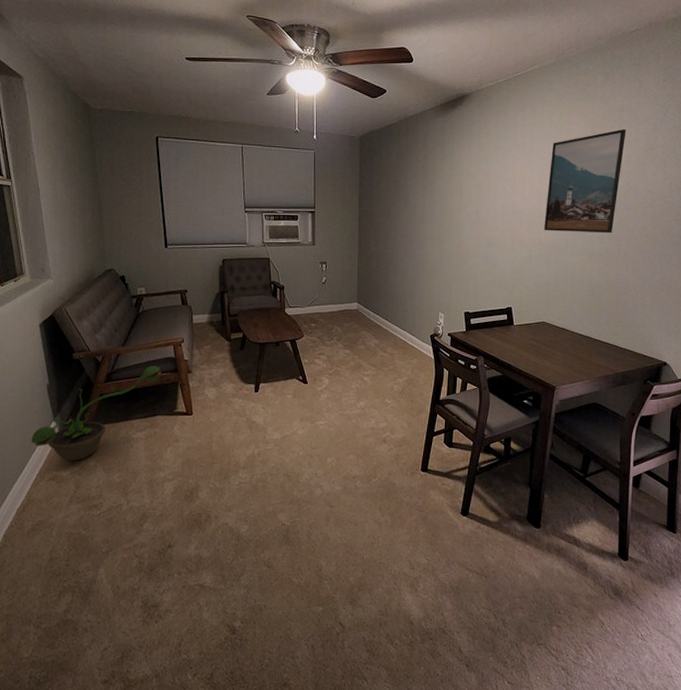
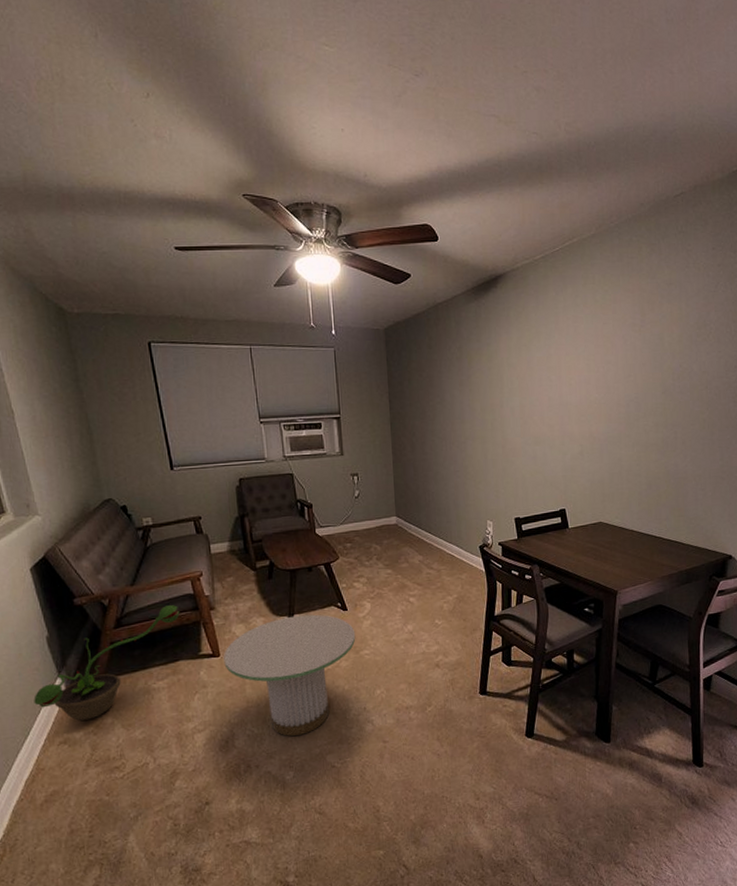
side table: none [195,384,313,492] -> present [223,614,356,736]
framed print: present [544,129,626,234] -> none [594,305,676,423]

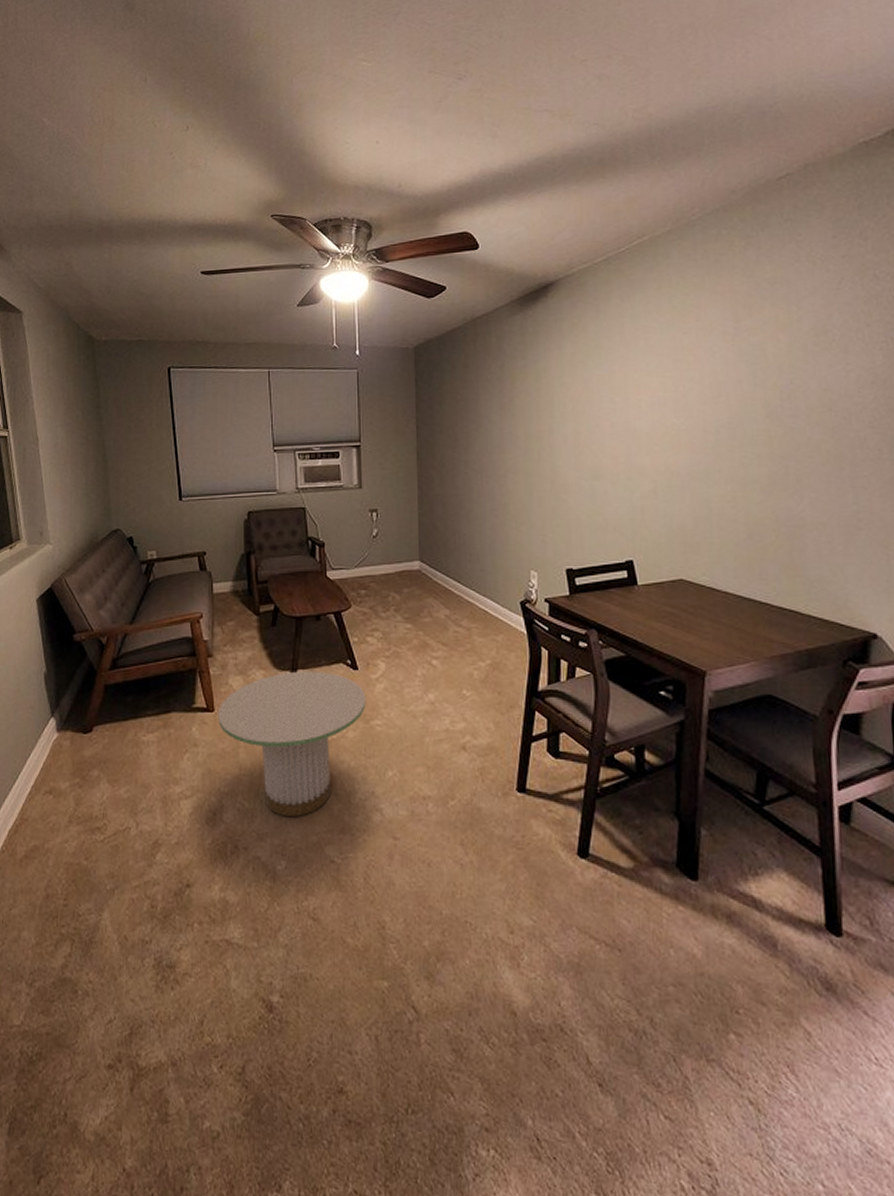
decorative plant: present [34,605,180,721] -> none [26,649,176,769]

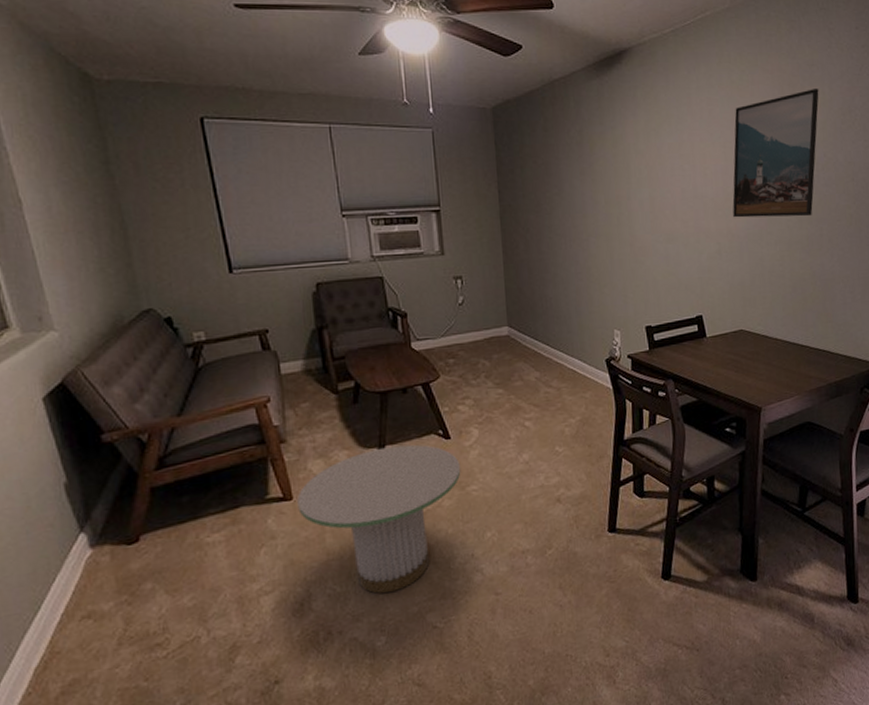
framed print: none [672,308,784,454] -> present [732,89,819,218]

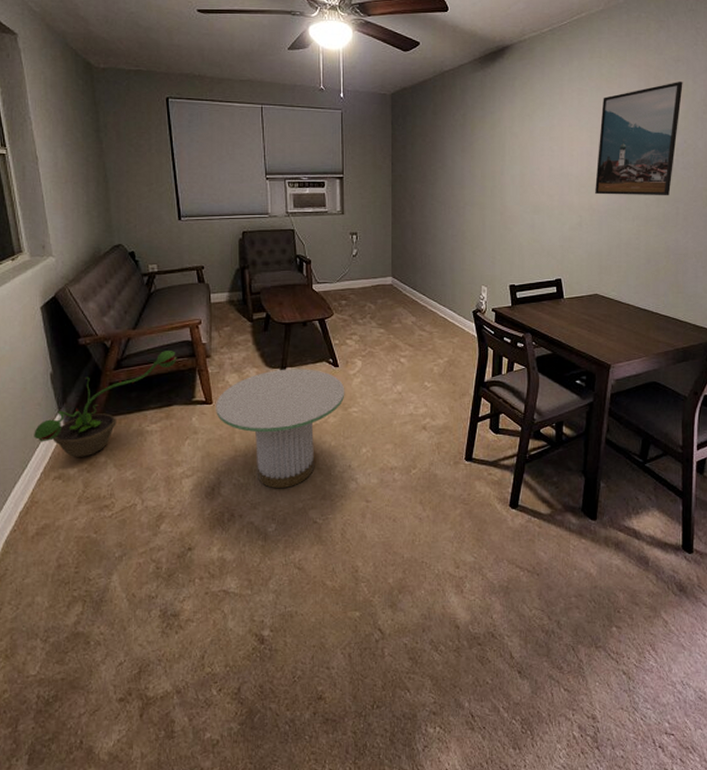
decorative plant: none [46,438,241,588] -> present [34,351,177,457]

